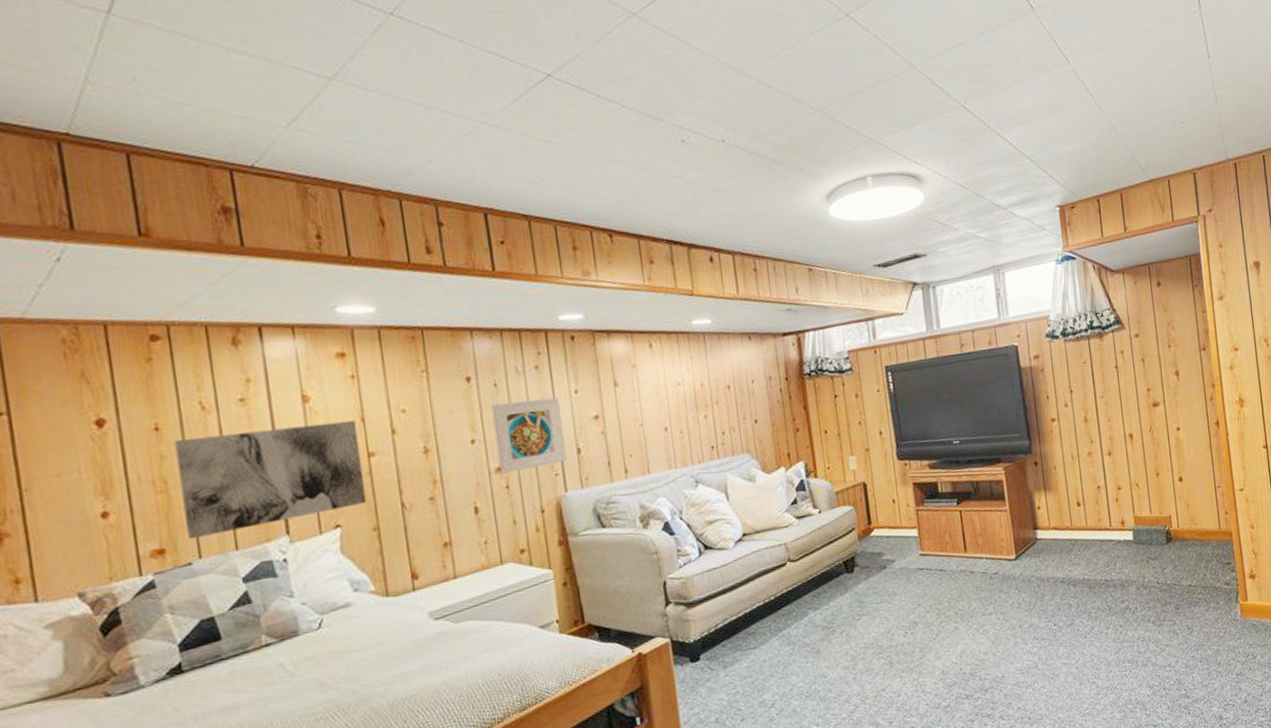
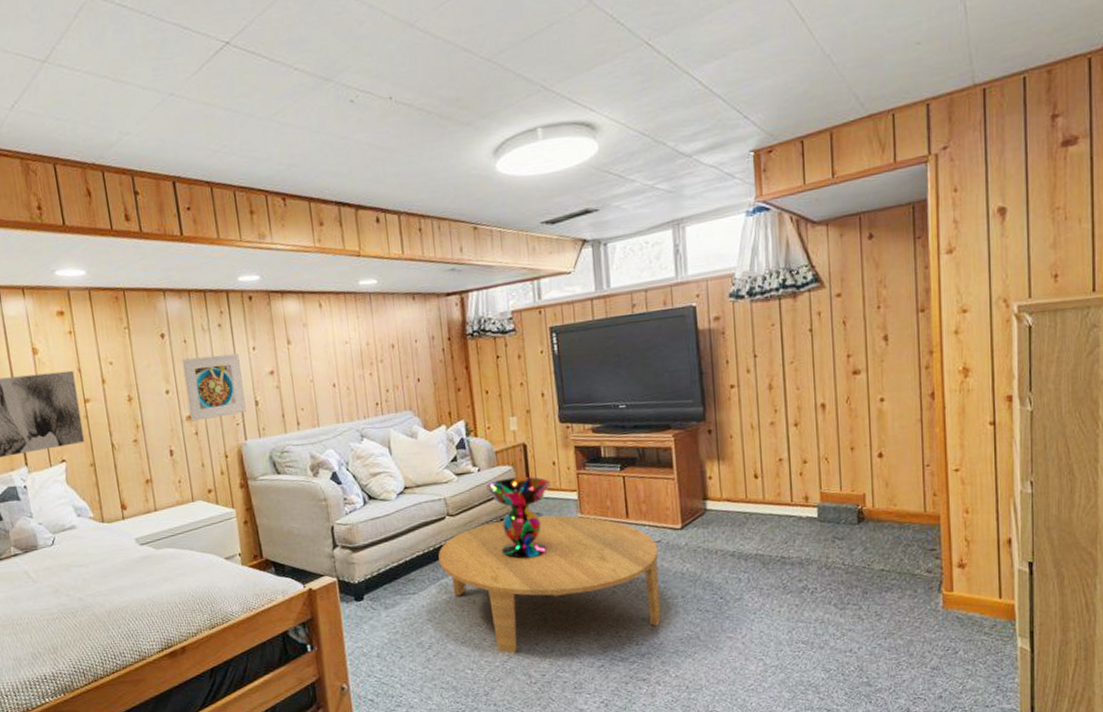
coffee table: none [780,553,1002,704] -> present [438,515,662,654]
decorative bowl: none [826,516,892,602] -> present [485,476,551,560]

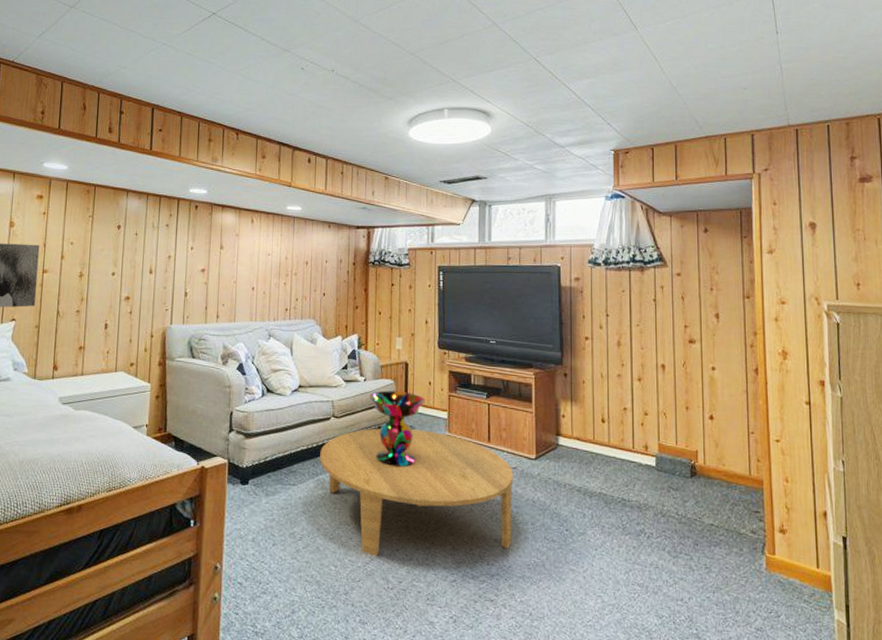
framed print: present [182,353,246,422] -> none [127,248,178,302]

